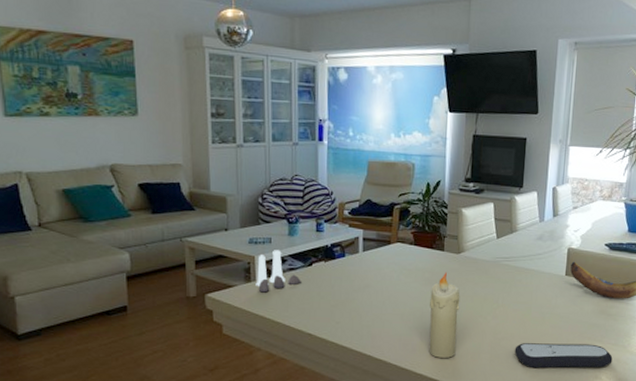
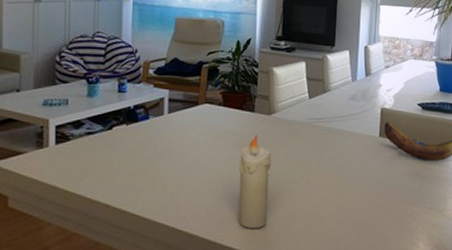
salt and pepper shaker set: present [255,250,301,293] -> none [48,112,100,160]
remote control: present [514,343,613,369] -> none [329,209,429,237]

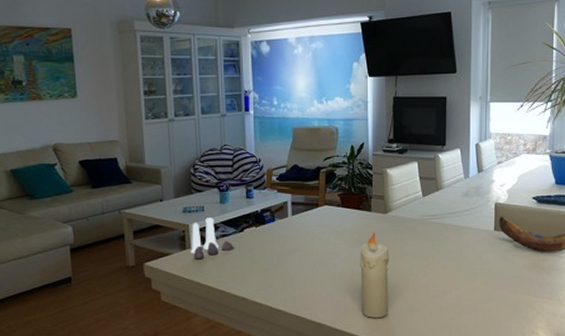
salt and pepper shaker set: none [48,112,100,160] -> present [190,218,234,260]

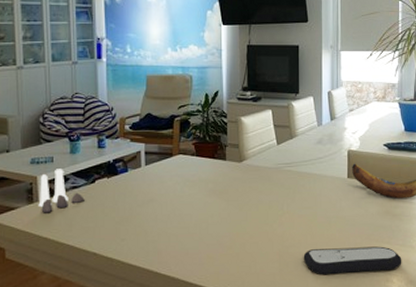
candle: present [360,232,390,318] -> none [215,181,245,270]
remote control: none [447,299,549,326] -> present [303,246,402,275]

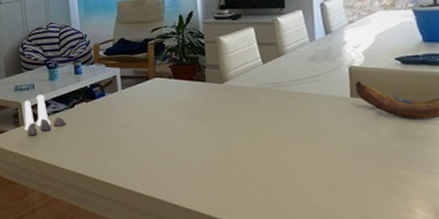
remote control: present [303,246,402,275] -> none [301,173,428,203]

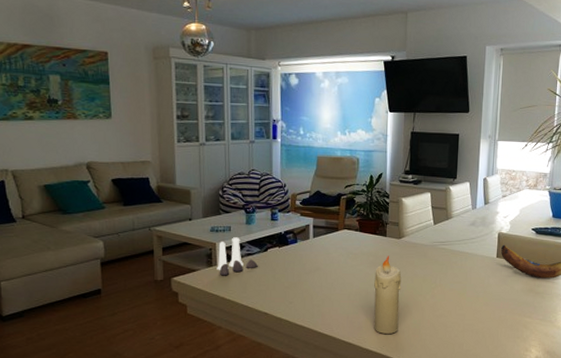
candle: none [197,103,233,194] -> present [374,256,402,334]

